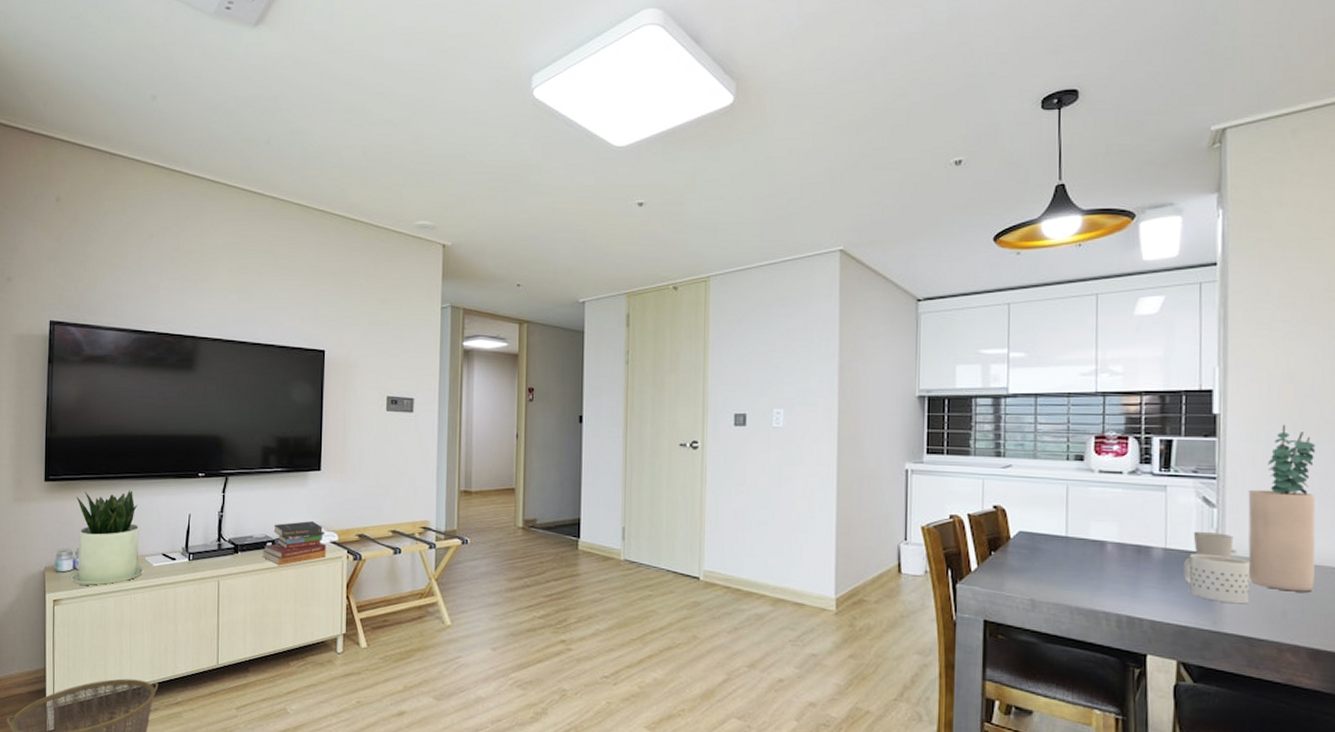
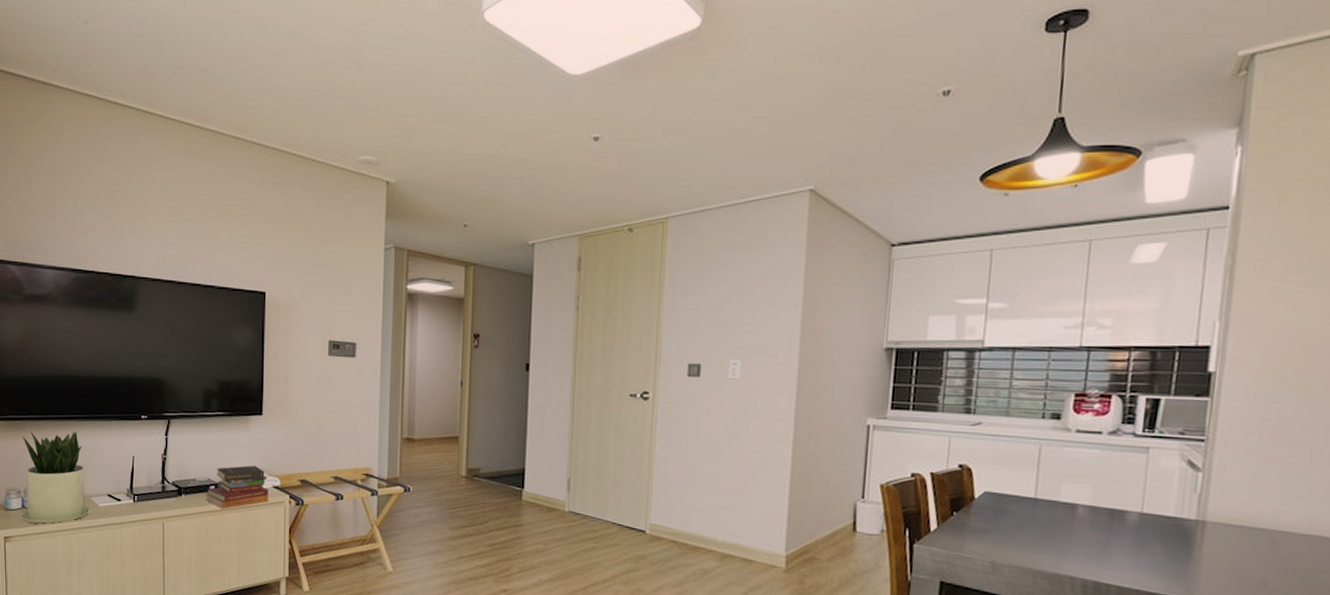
mug: present [1184,553,1251,604] -> none [1158,518,1234,573]
cup: present [1193,532,1237,559] -> none [1173,497,1219,525]
vase: present [1247,425,1316,592] -> none [1230,385,1320,562]

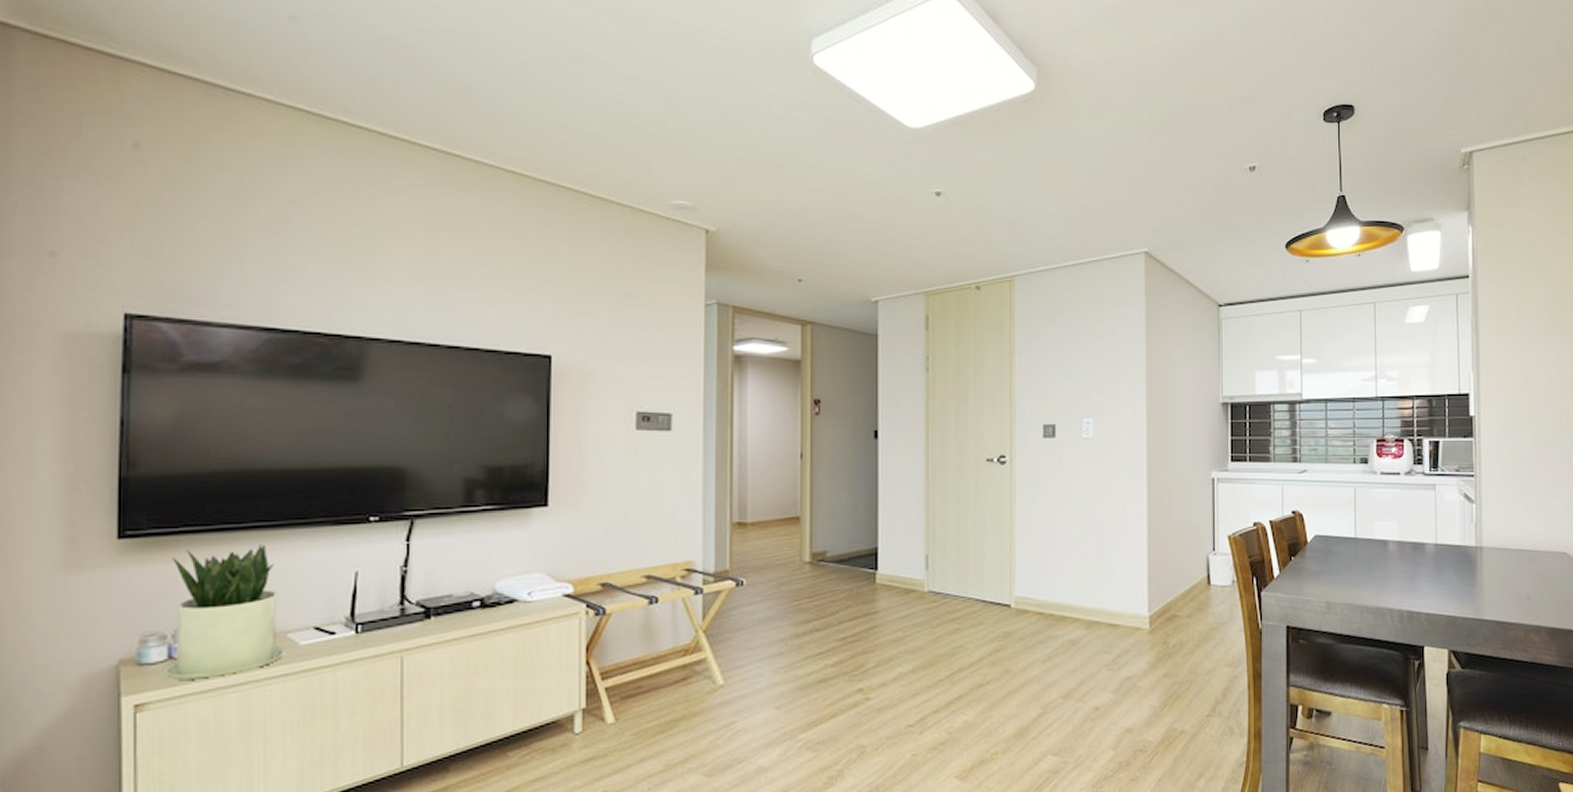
books: present [205,465,268,509] -> none [465,571,557,631]

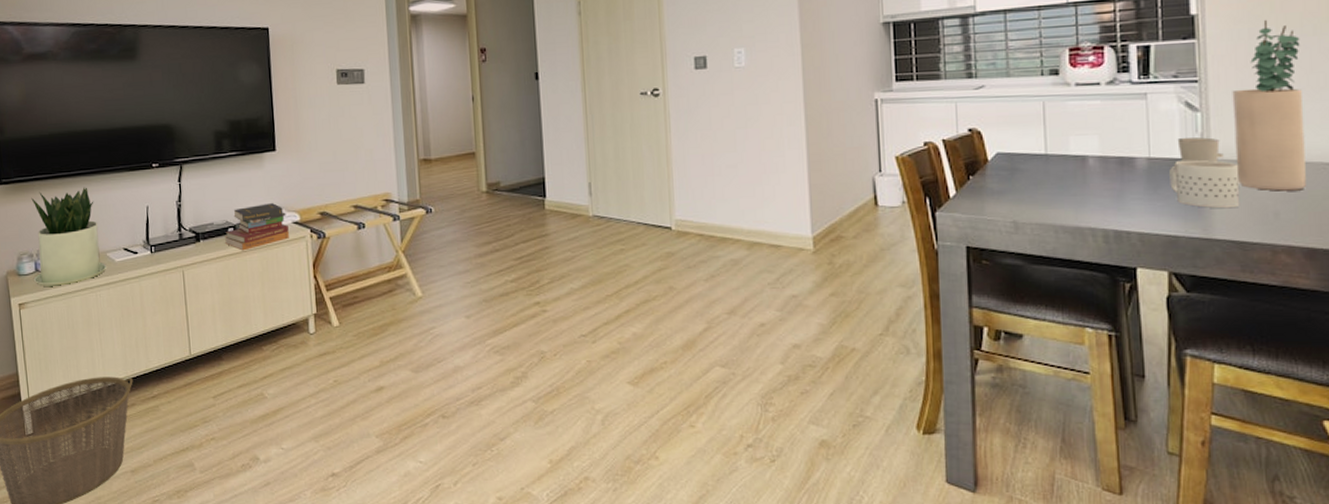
books: none [465,571,557,631] -> present [224,203,289,251]
mug: none [1451,546,1503,592] -> present [1169,159,1240,209]
cup: none [1457,527,1491,550] -> present [1177,137,1224,163]
vase: none [1499,425,1551,577] -> present [1232,20,1308,191]

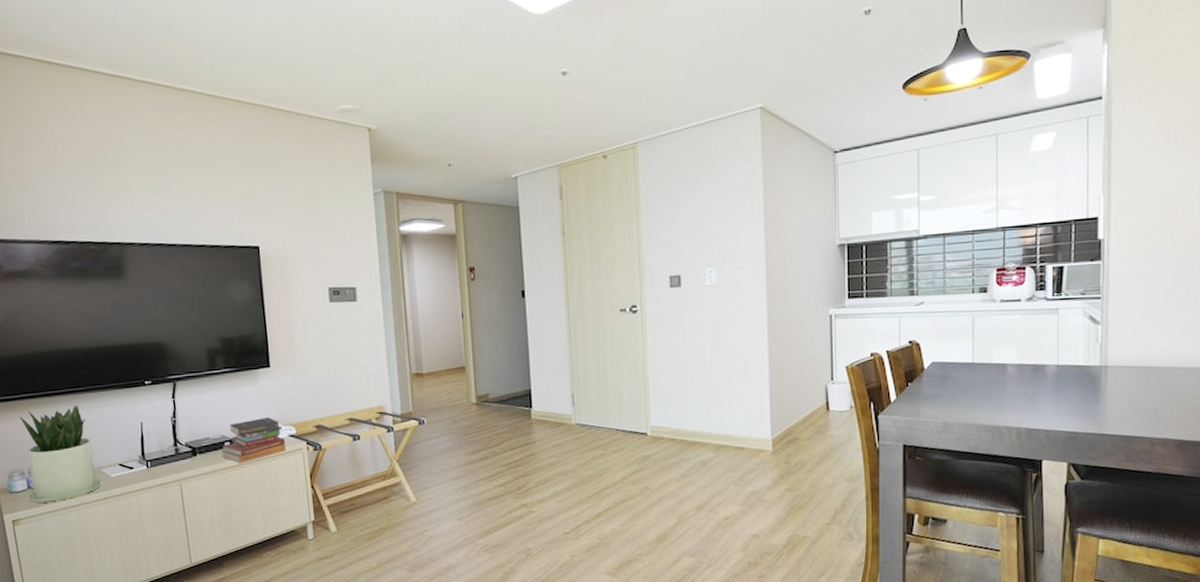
mug: present [1169,159,1240,209] -> none [1073,366,1129,409]
cup: present [1177,137,1224,163] -> none [1081,347,1117,369]
vase: present [1232,20,1308,191] -> none [1127,245,1185,393]

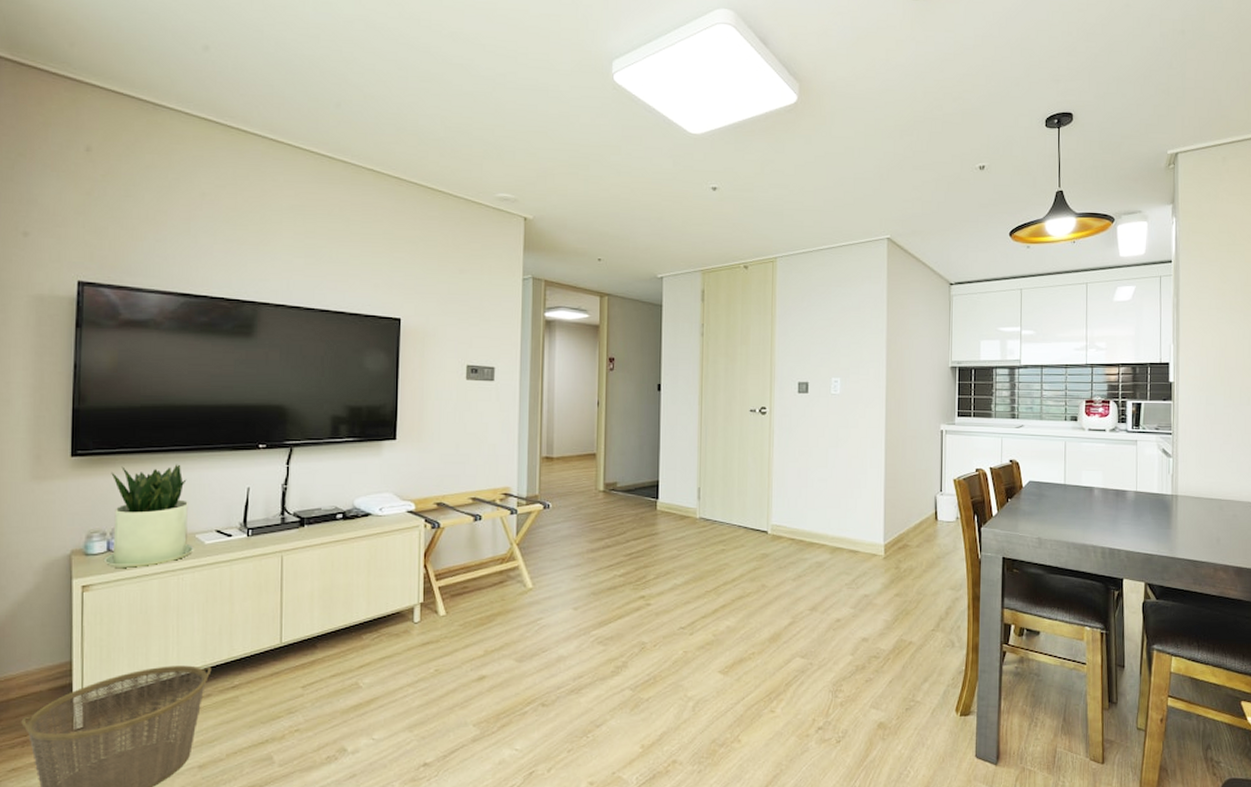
books: present [221,417,286,464] -> none [331,491,402,538]

